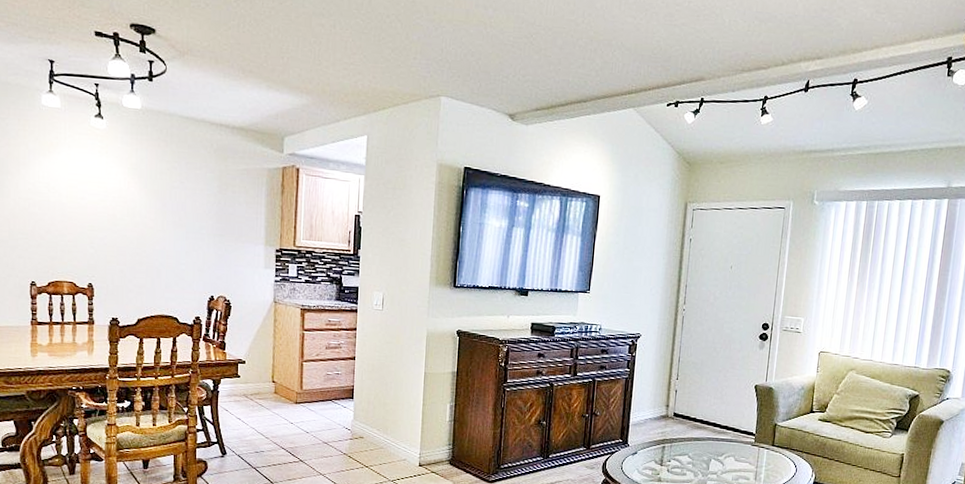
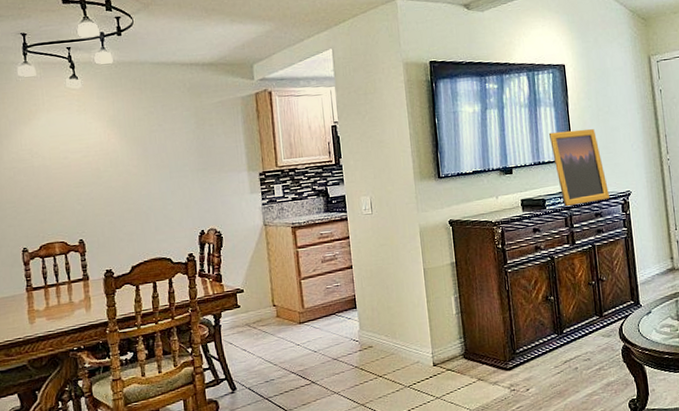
picture frame: none [570,262,620,339] -> present [548,129,611,207]

